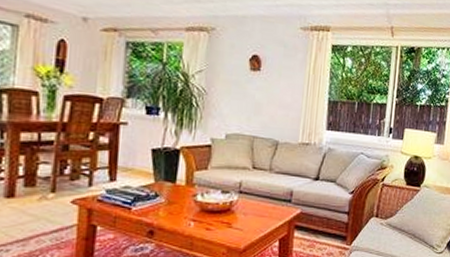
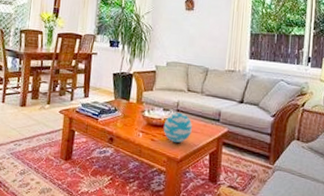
decorative ball: none [221,194,259,231] -> present [163,112,192,144]

